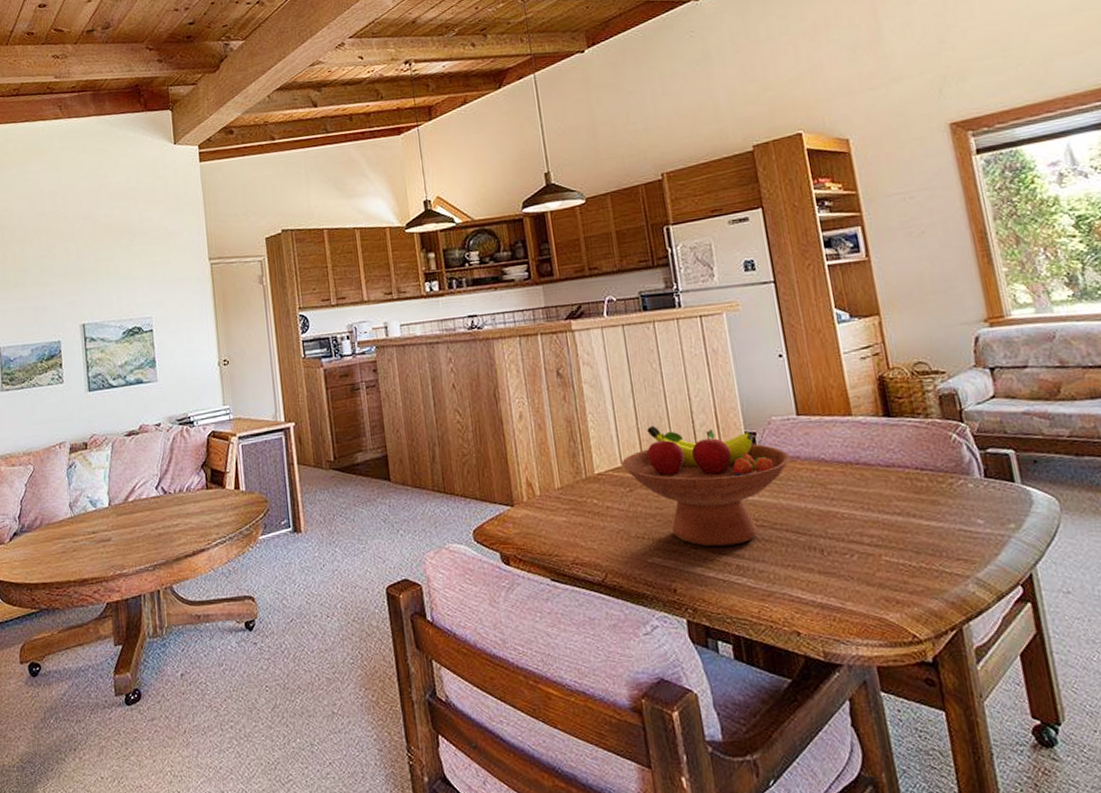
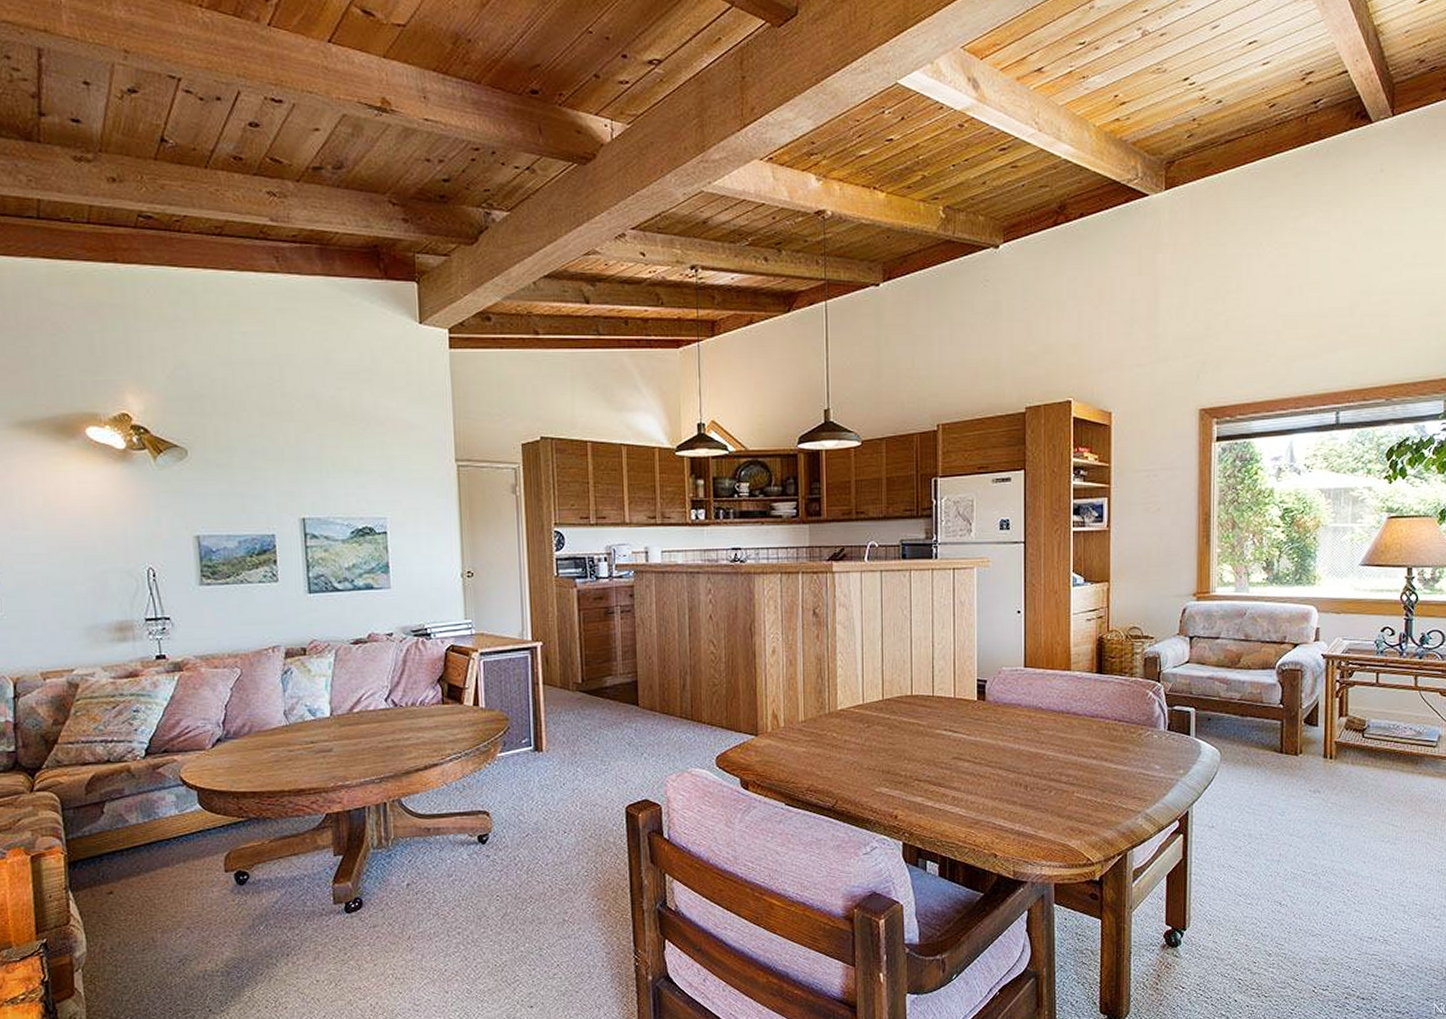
fruit bowl: present [621,425,791,547] -> none [863,668,1013,780]

